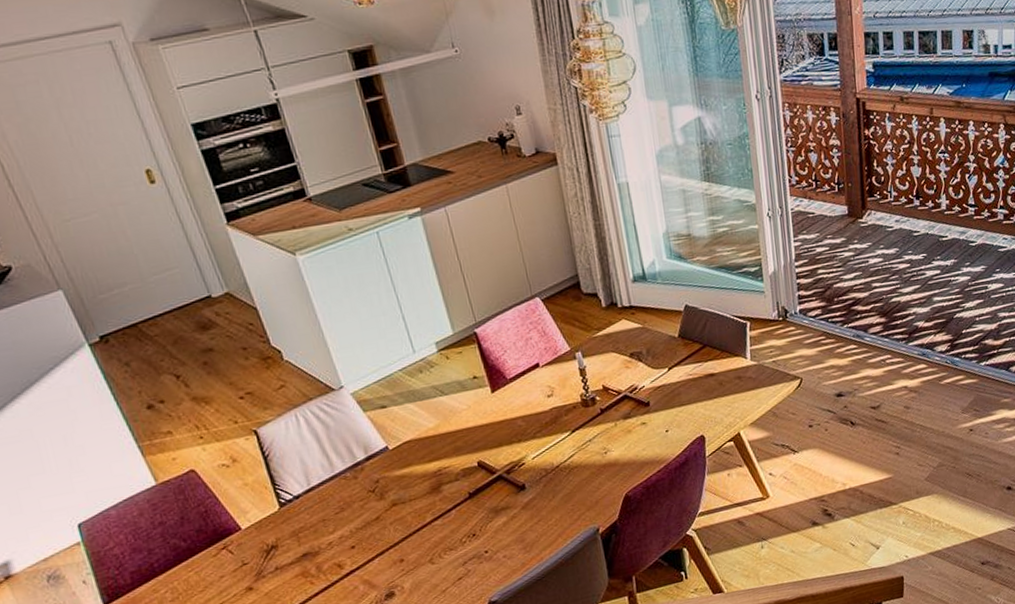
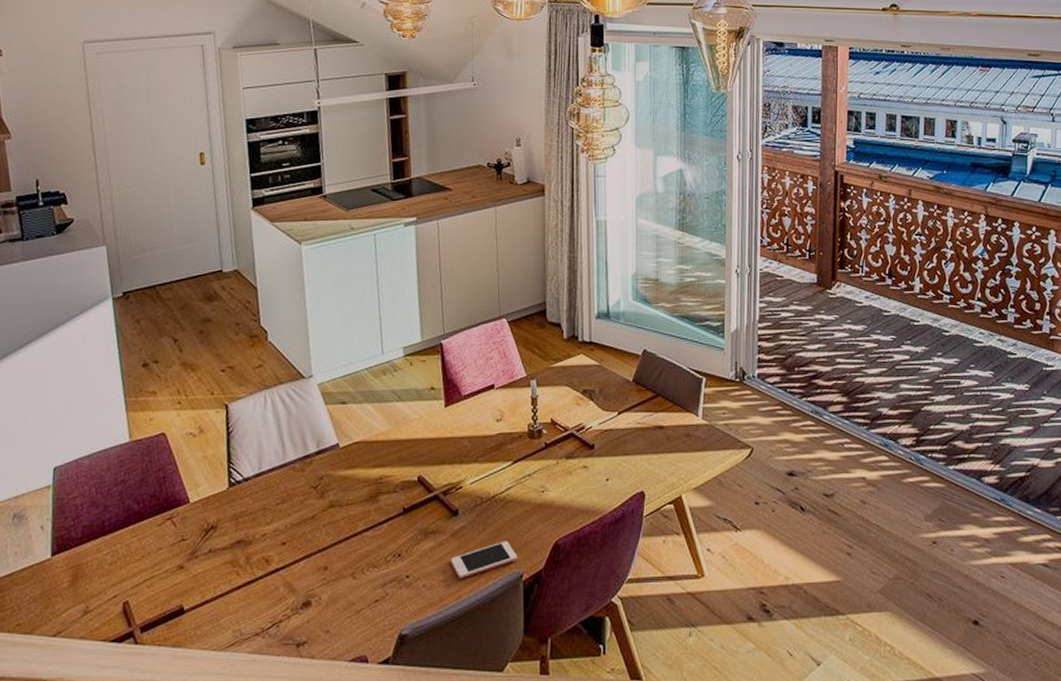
cell phone: none [525,502,591,544] -> present [450,541,517,579]

